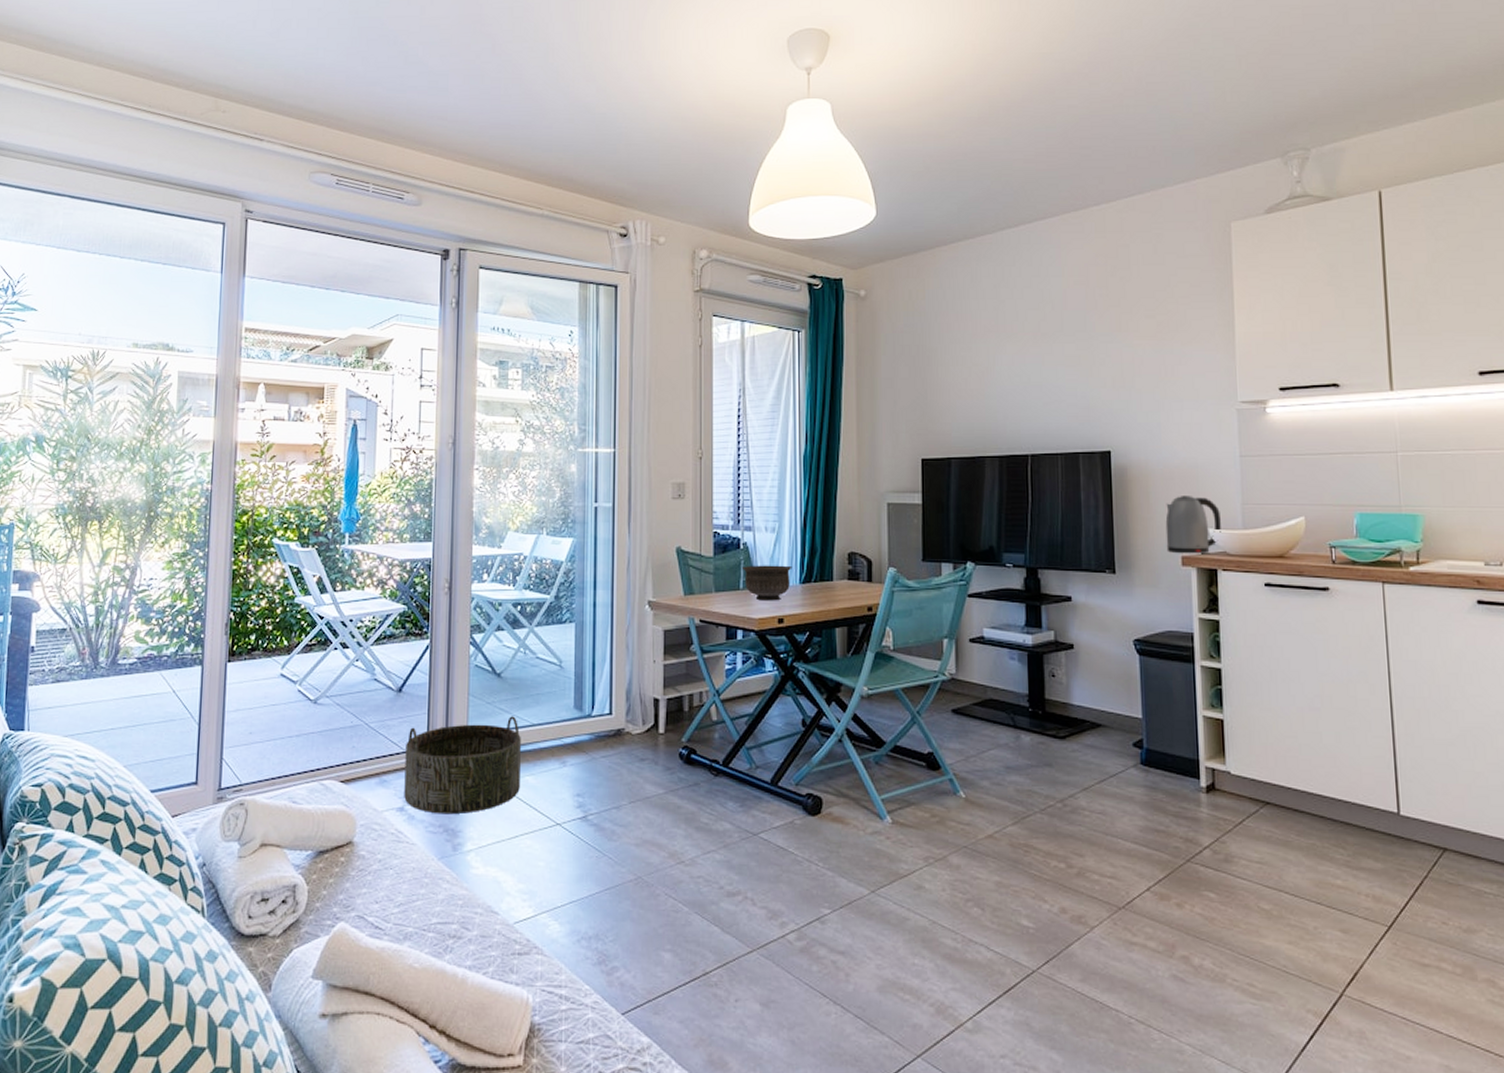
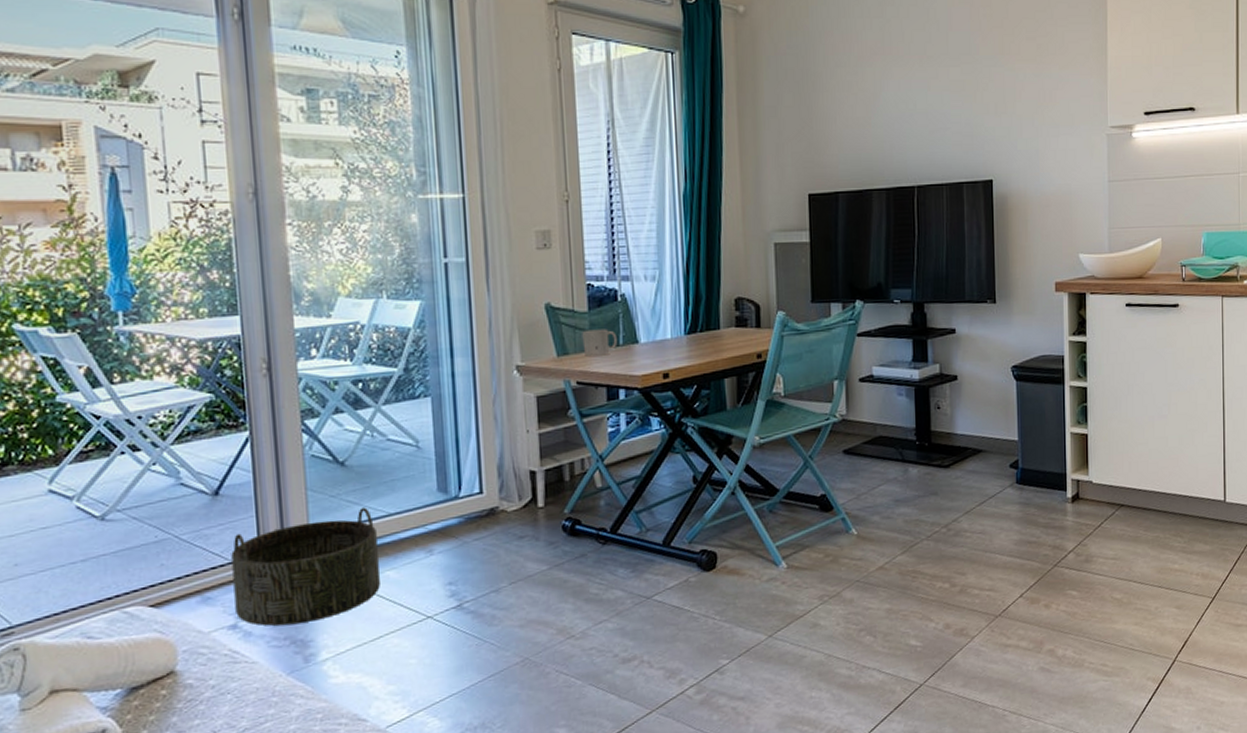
mug: none [707,573,738,599] -> present [582,328,618,358]
bowl: present [742,565,792,601] -> none [621,316,676,356]
kettle: present [1165,496,1221,554] -> none [1041,222,1090,281]

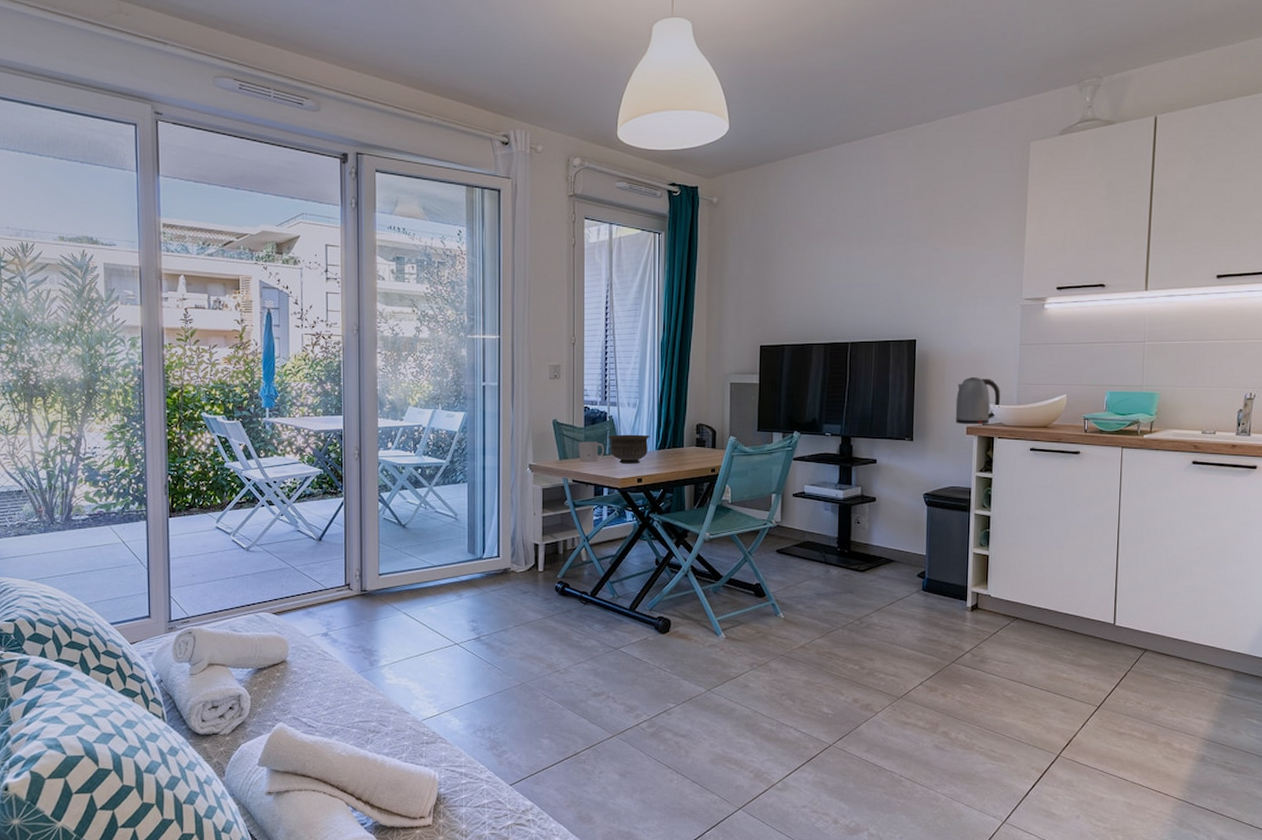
basket: present [231,507,380,626] -> none [327,559,424,638]
bowl: none [621,316,676,356] -> present [608,434,650,464]
kettle: none [1041,222,1090,281] -> present [955,377,1000,425]

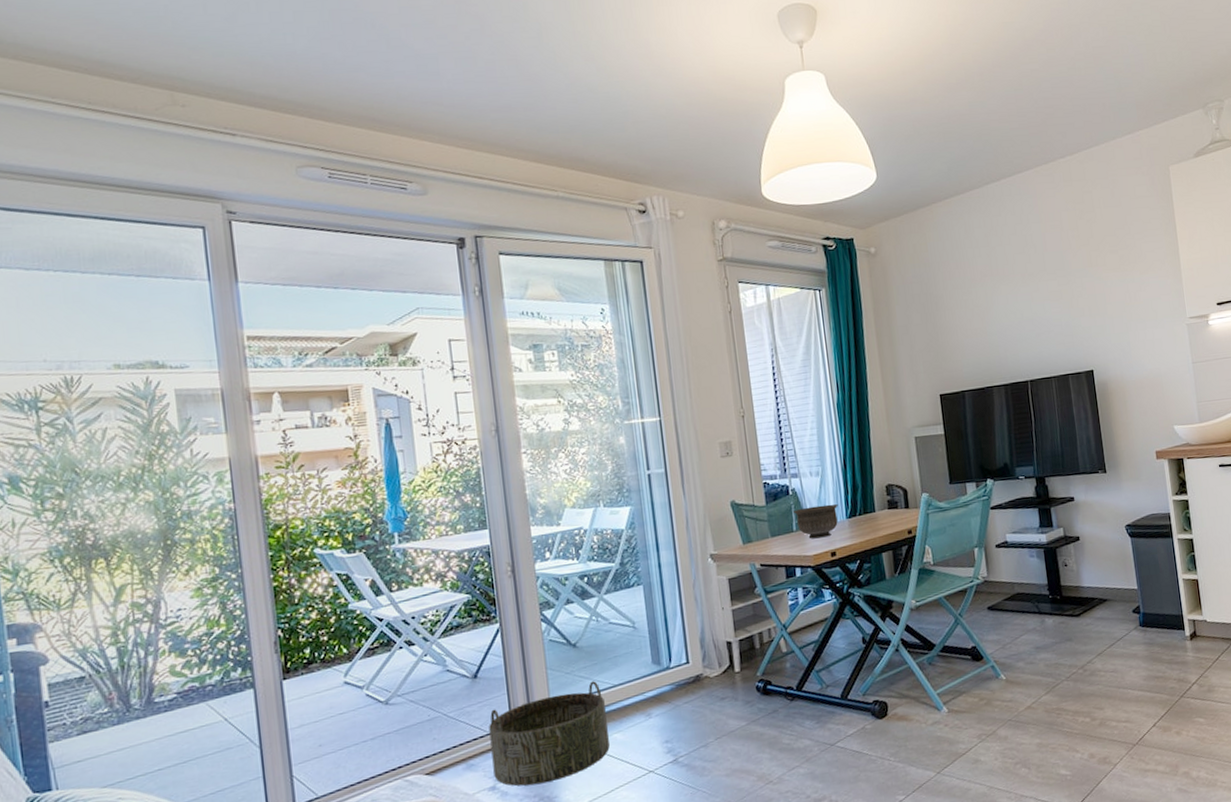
basket: none [327,559,424,638] -> present [489,681,610,786]
mug: present [578,441,605,463] -> none [762,518,792,544]
kettle: present [955,377,1000,425] -> none [1140,400,1184,450]

